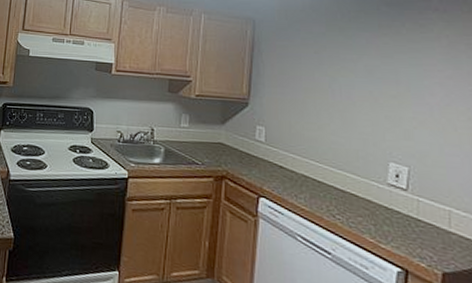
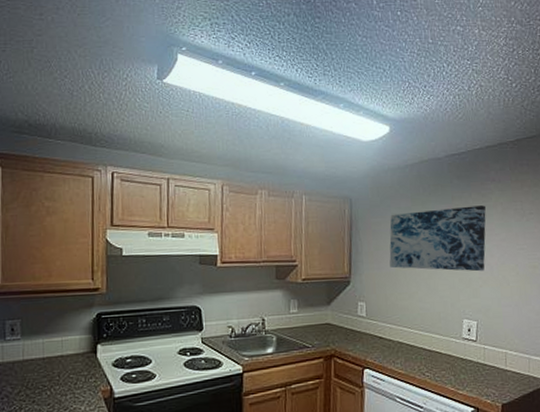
wall art: none [296,36,425,111] -> present [389,205,486,272]

